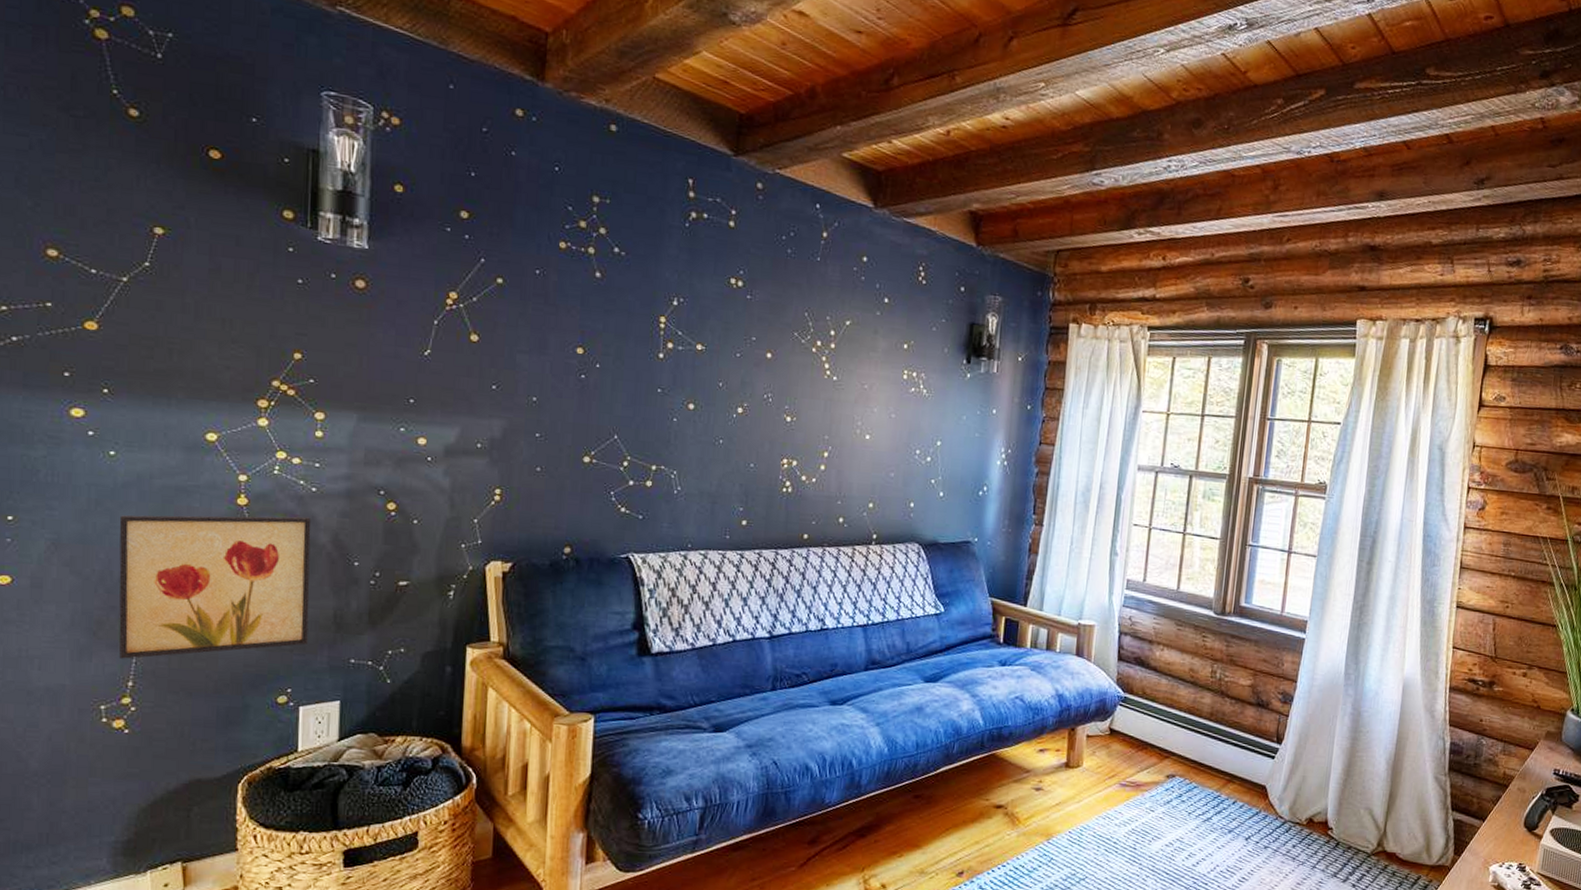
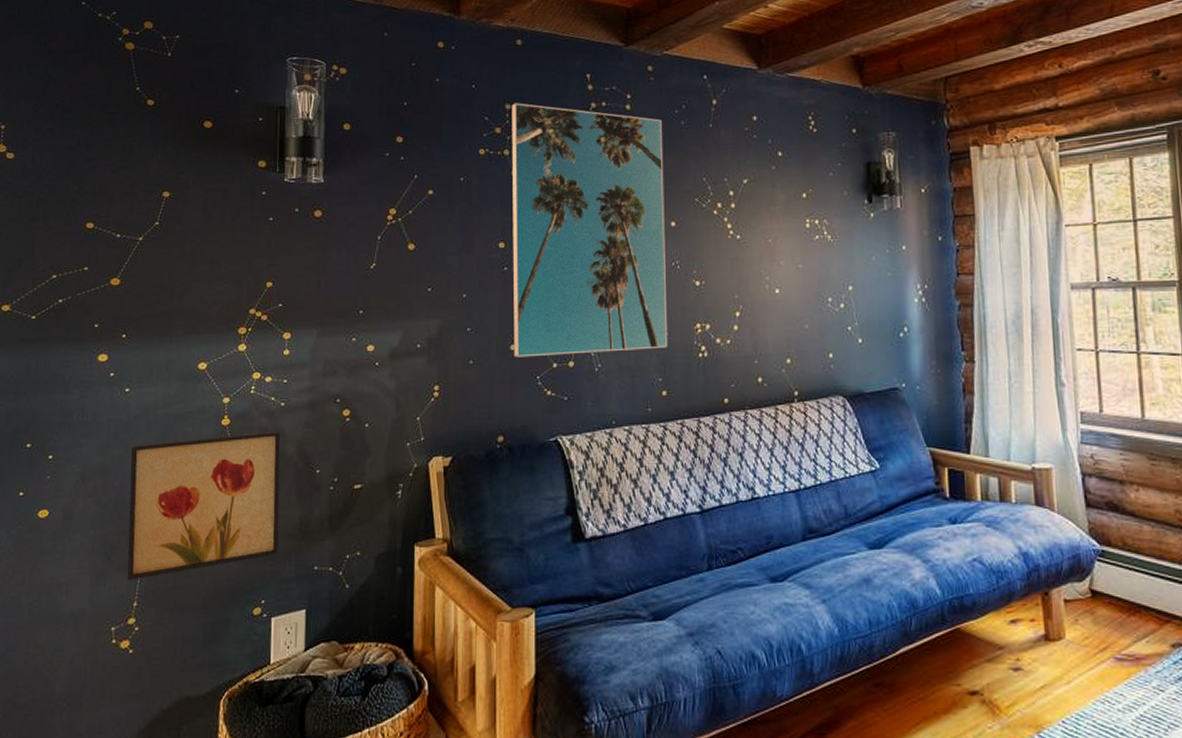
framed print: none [586,197,767,479] -> present [511,103,668,358]

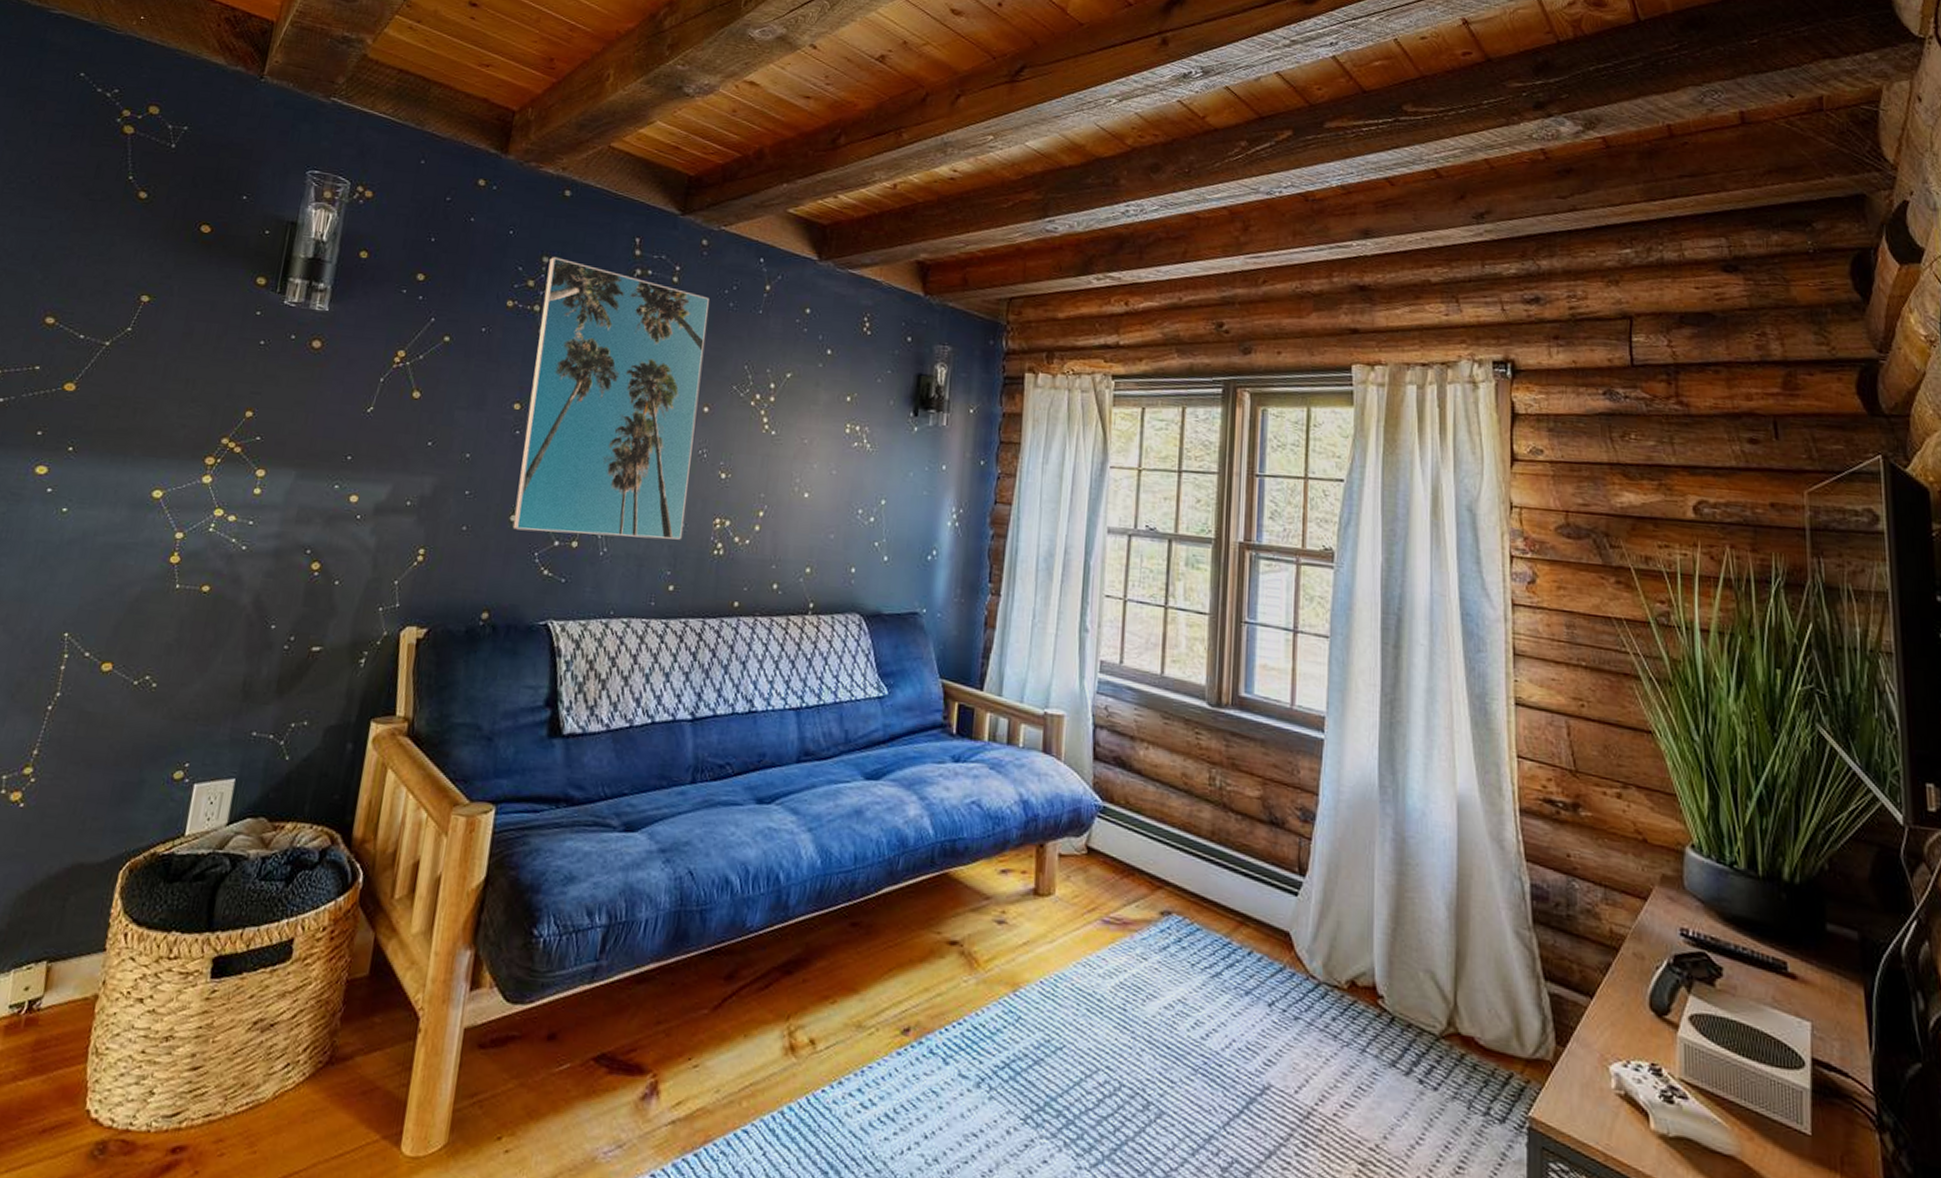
wall art: present [127,431,281,581] -> none [30,572,237,725]

